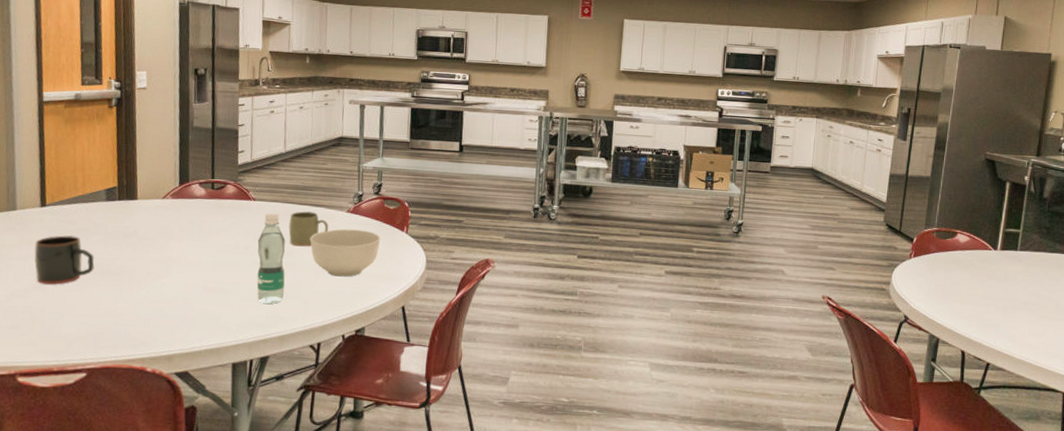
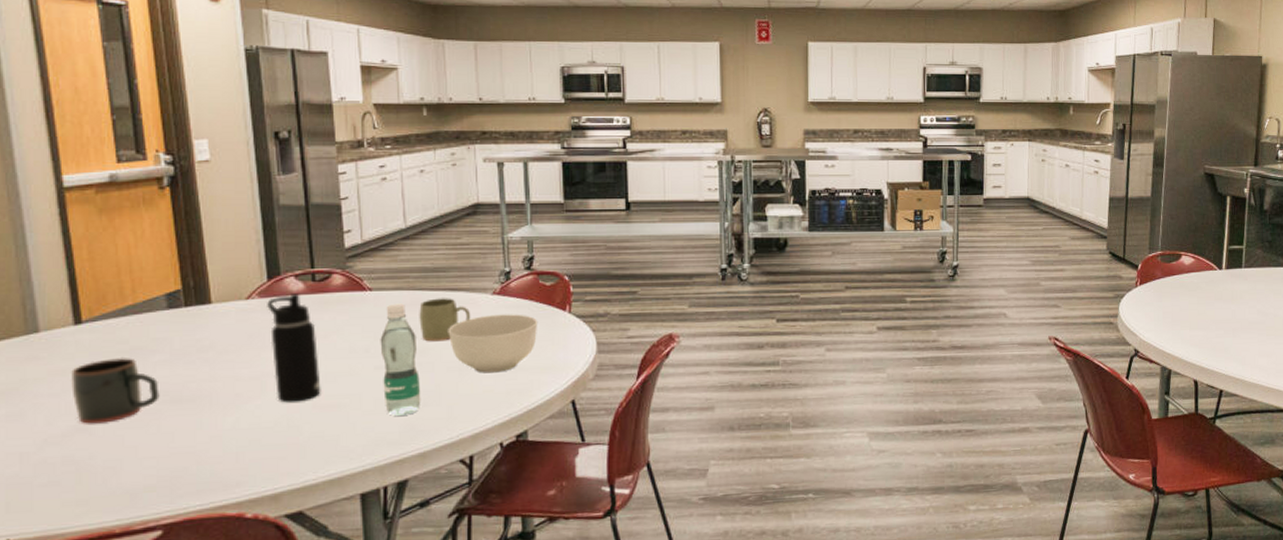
water bottle: none [177,197,211,284] -> present [267,294,321,402]

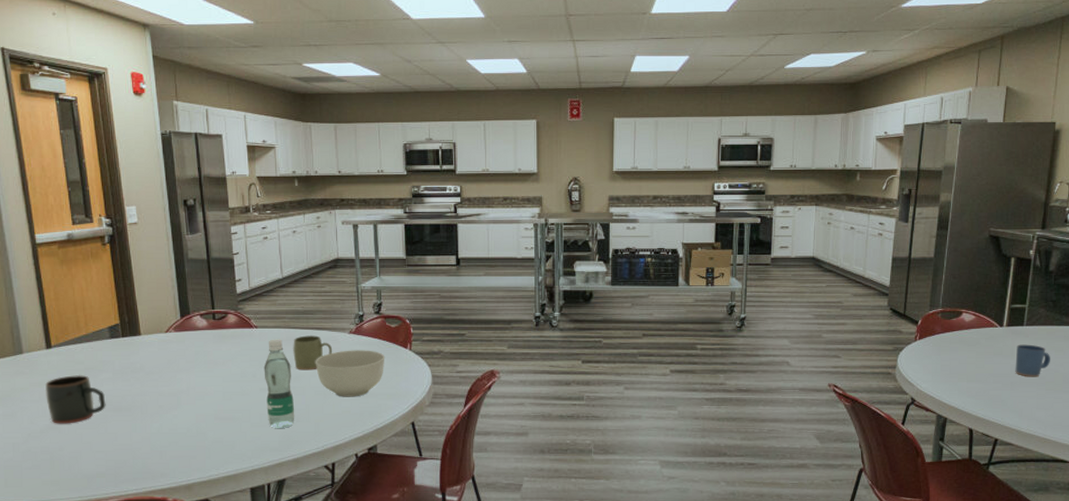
water bottle: present [267,294,321,402] -> none [180,329,221,414]
mug: none [1236,287,1269,322] -> present [1015,344,1050,376]

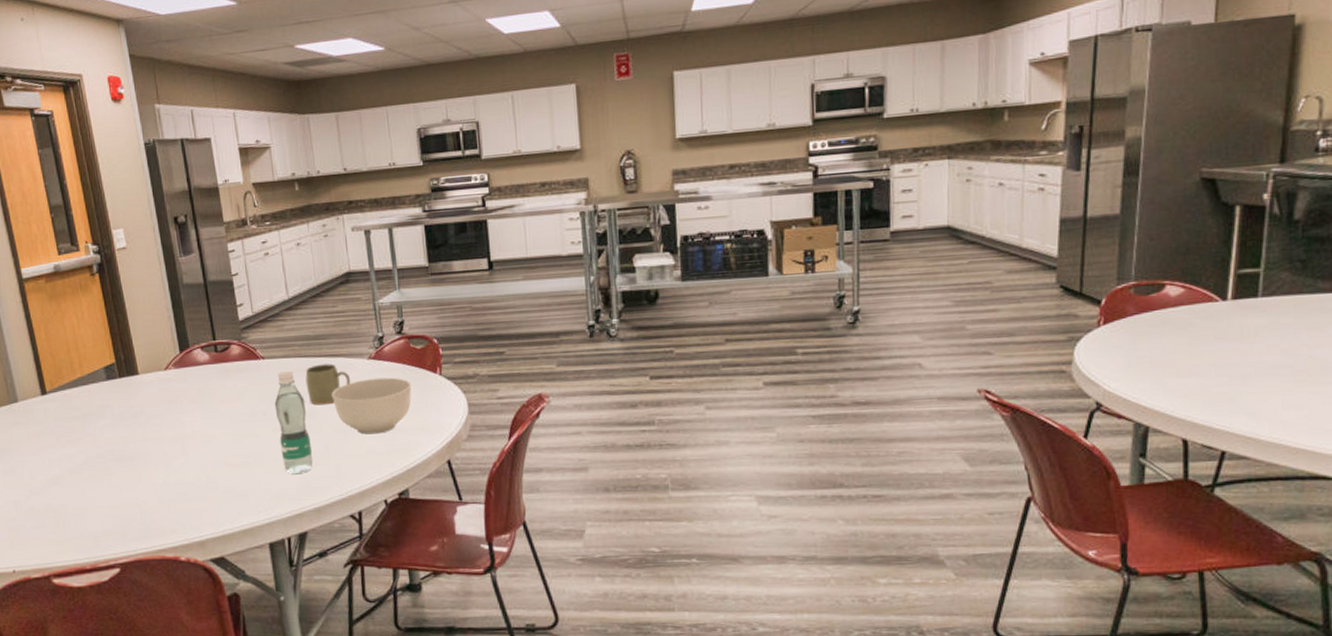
mug: present [45,374,106,424] -> none [43,421,108,478]
mug: present [1015,344,1050,376] -> none [1247,321,1301,366]

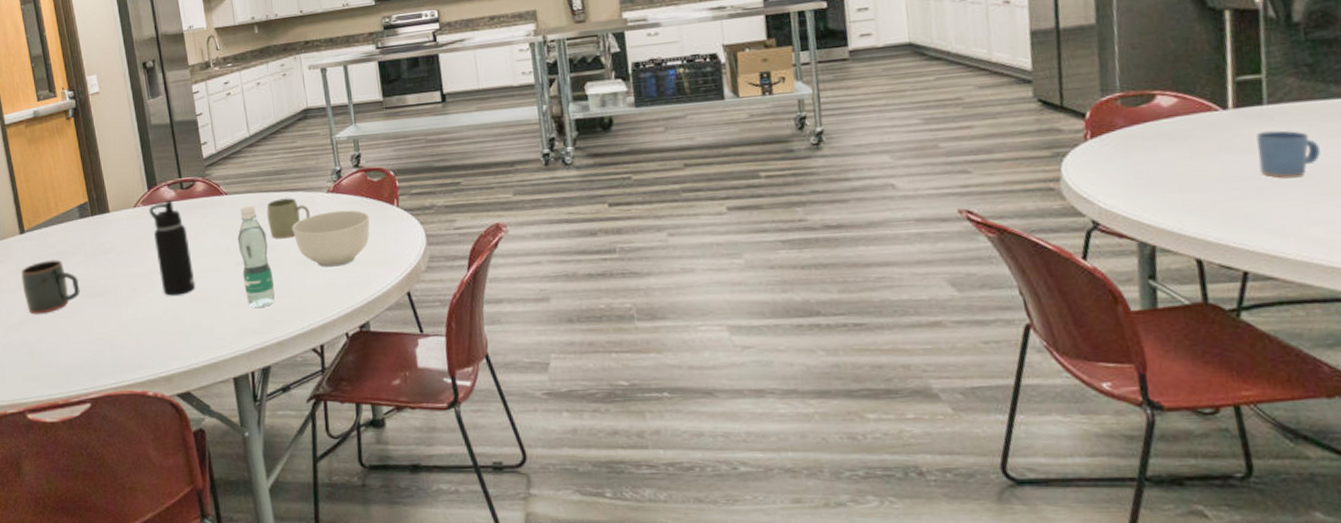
mug: none [43,421,108,478] -> present [21,259,80,314]
water bottle: none [181,364,230,461] -> present [149,200,196,296]
mug: none [1247,321,1301,366] -> present [1256,130,1320,178]

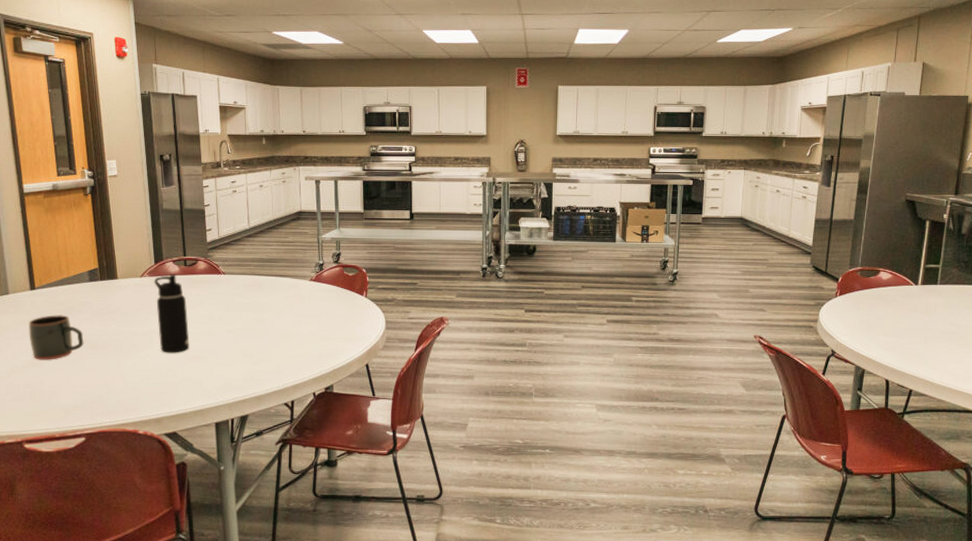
bottle: present [237,205,275,307] -> none [230,285,258,367]
mug: present [266,198,311,239] -> none [258,282,294,314]
bowl: present [292,210,370,267] -> none [278,296,343,340]
mug: present [1256,130,1320,178] -> none [929,302,962,332]

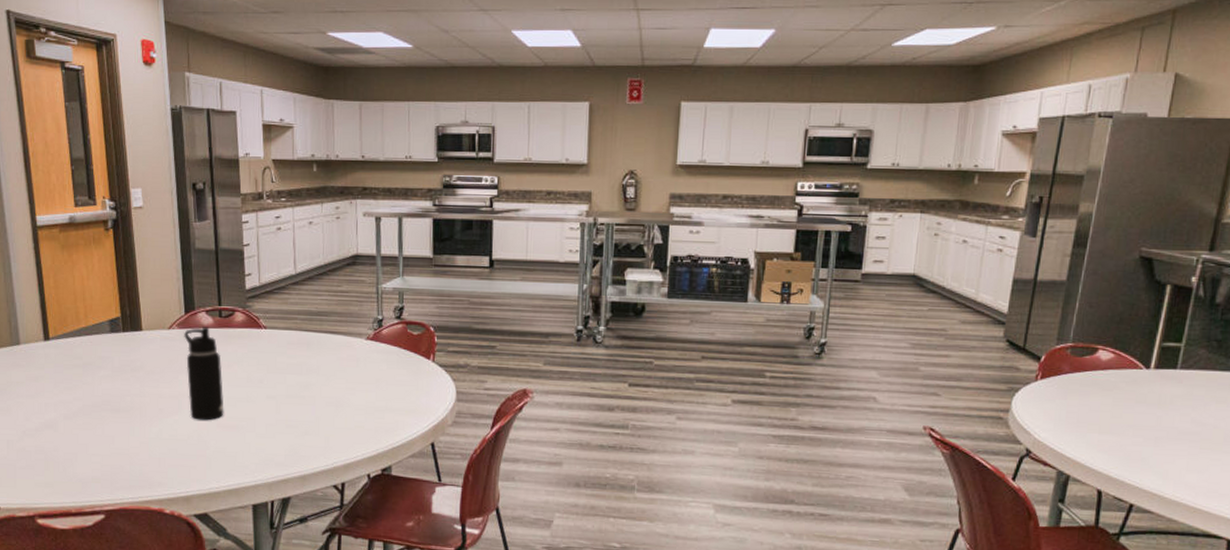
mug: present [29,314,84,360] -> none [42,370,104,423]

